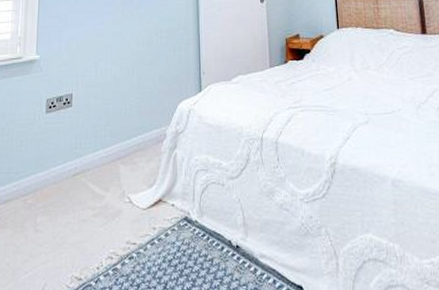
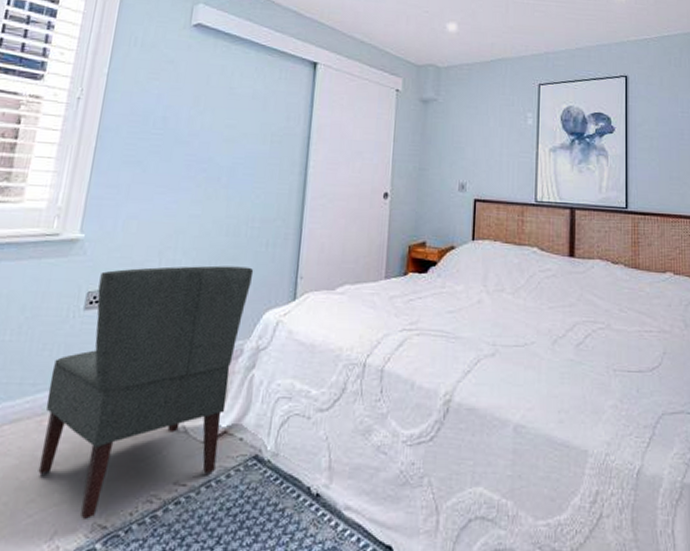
chair: none [27,68,167,275] -> present [38,265,254,521]

